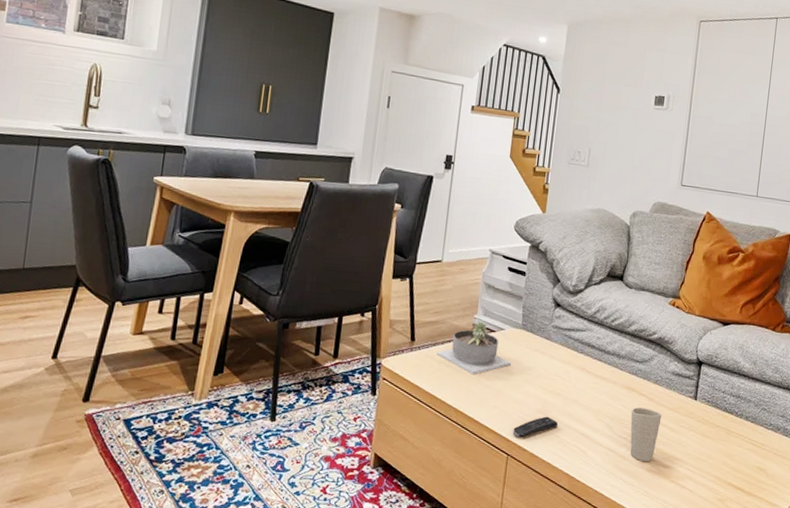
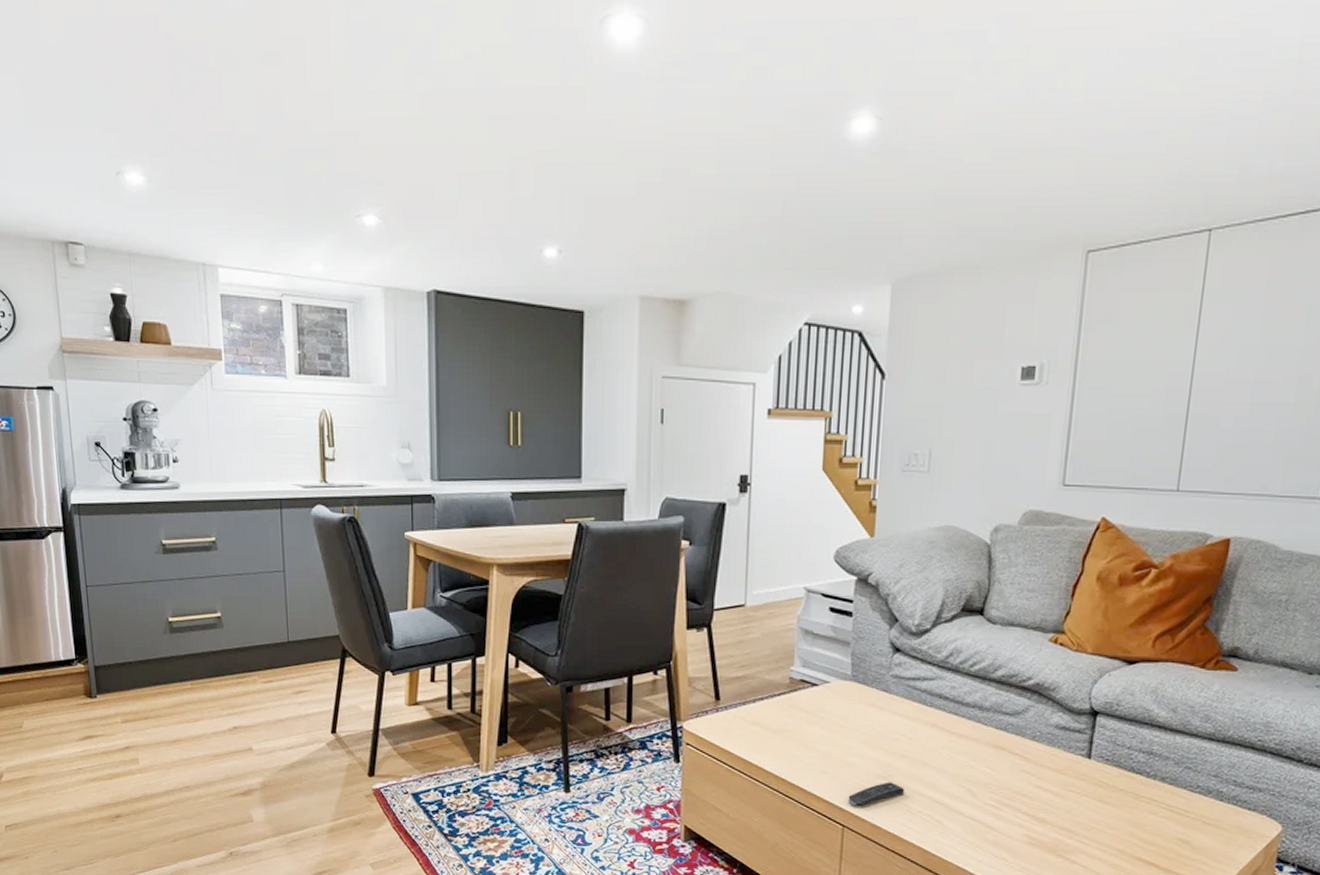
succulent planter: present [436,320,511,375] -> none [747,673,841,737]
cup: present [630,407,662,462] -> none [1000,769,1043,834]

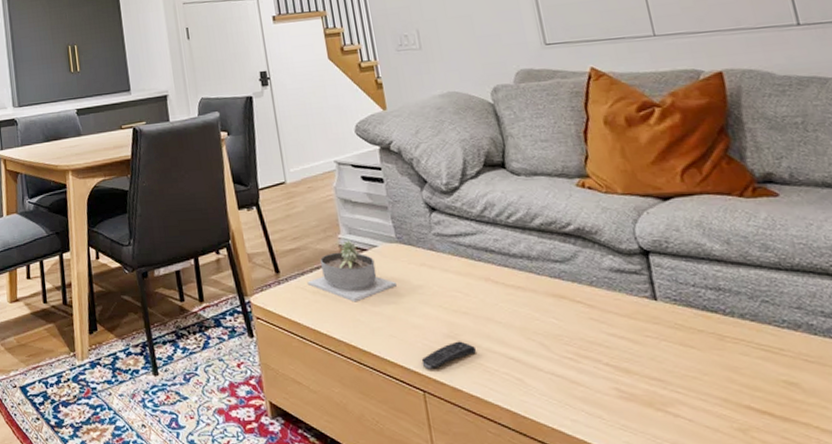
succulent planter: none [747,673,841,737] -> present [307,240,397,303]

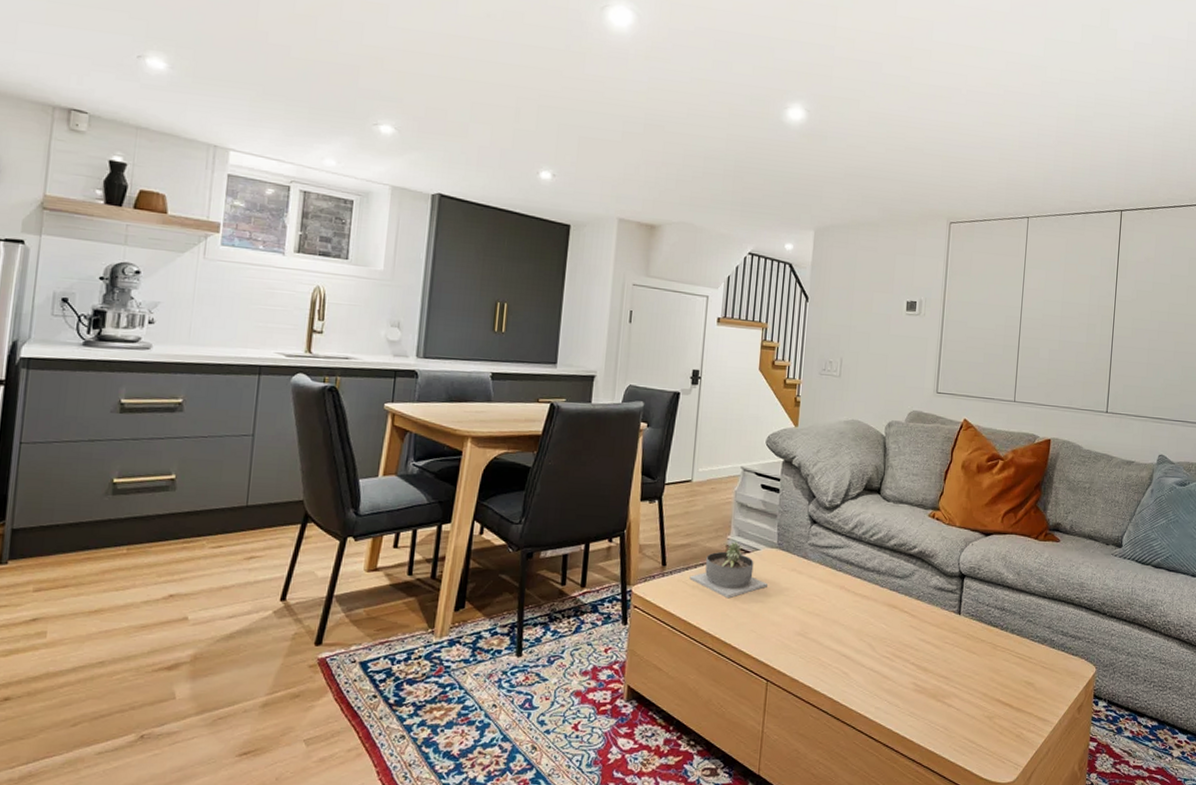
remote control: present [421,341,477,370] -> none [771,638,819,662]

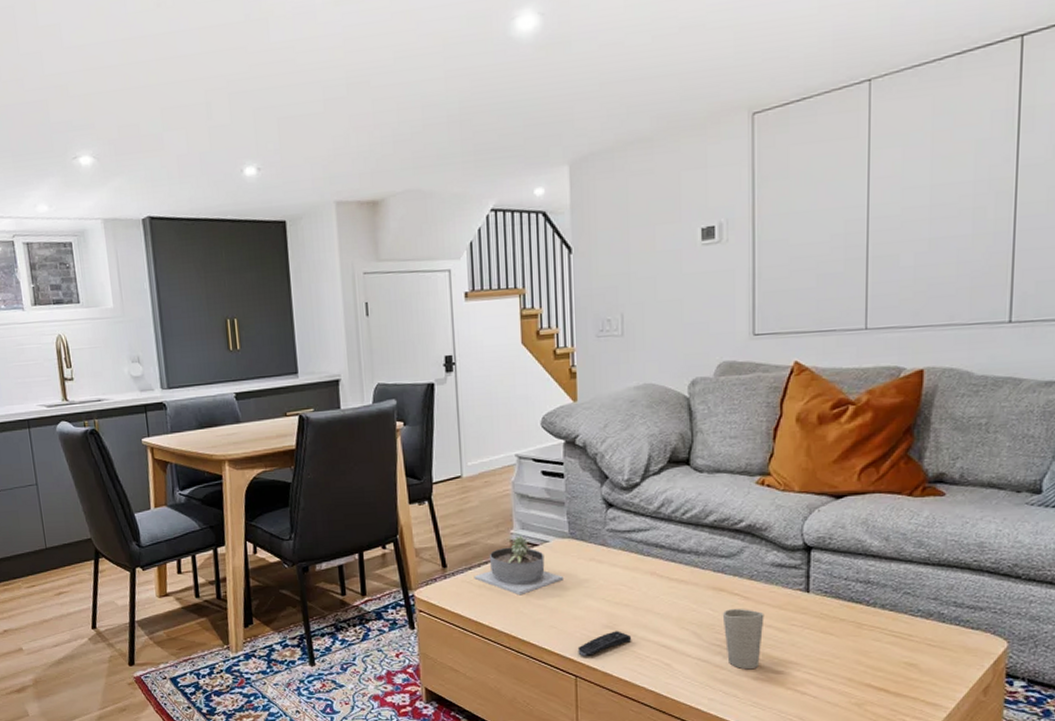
remote control: none [771,638,819,662] -> present [577,631,632,657]
cup: none [893,625,926,682] -> present [722,609,764,670]

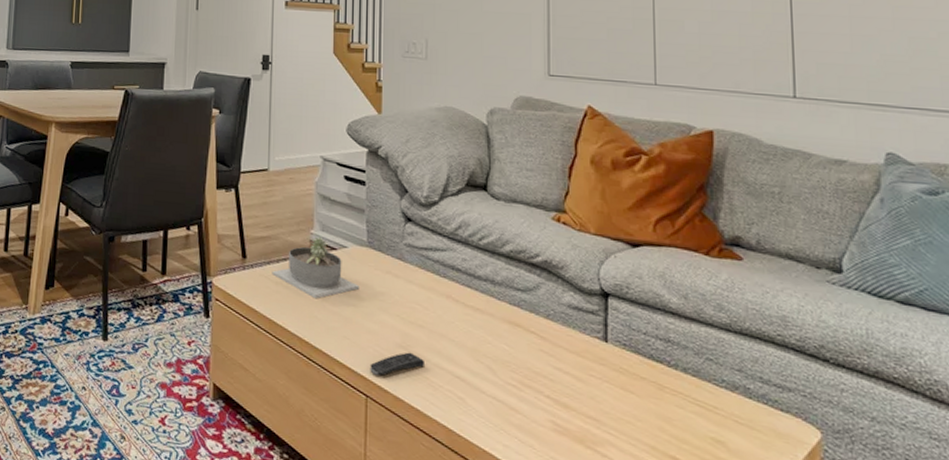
cup: present [722,609,764,670] -> none [518,347,562,419]

